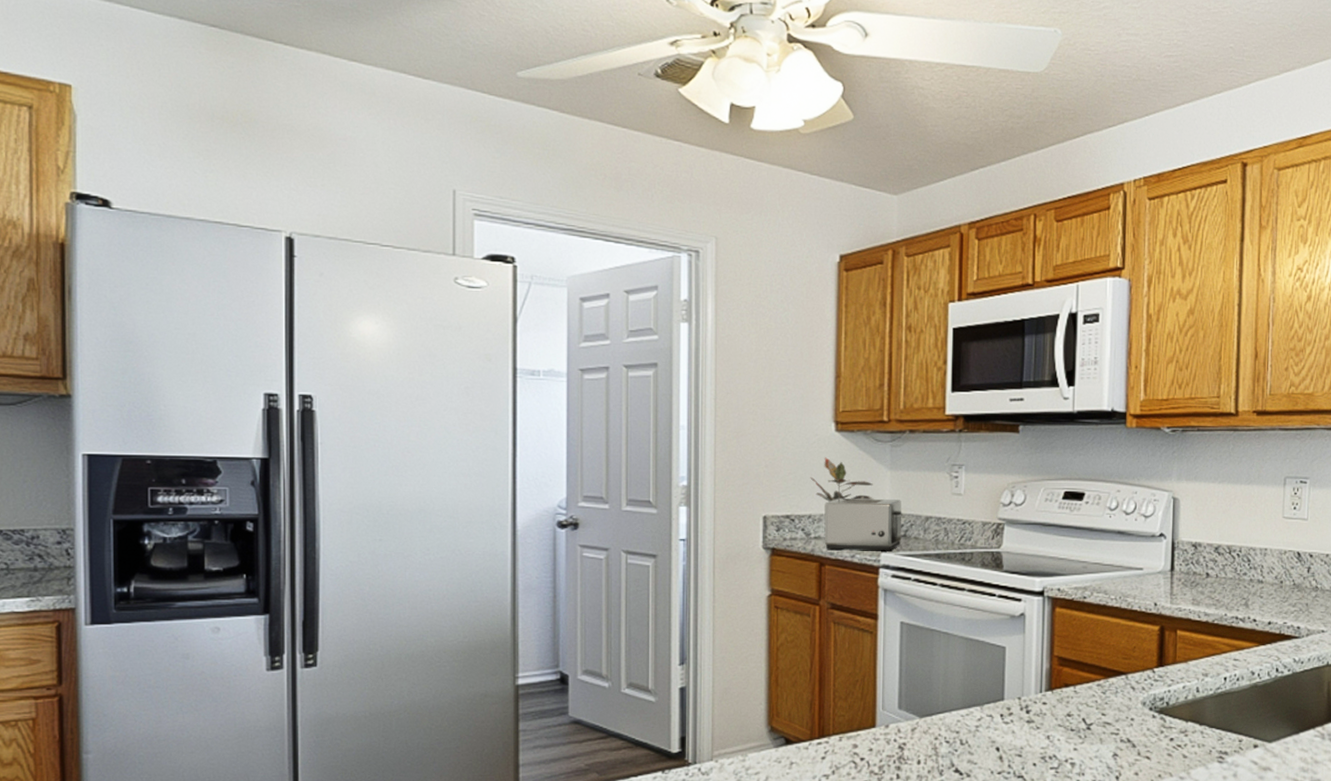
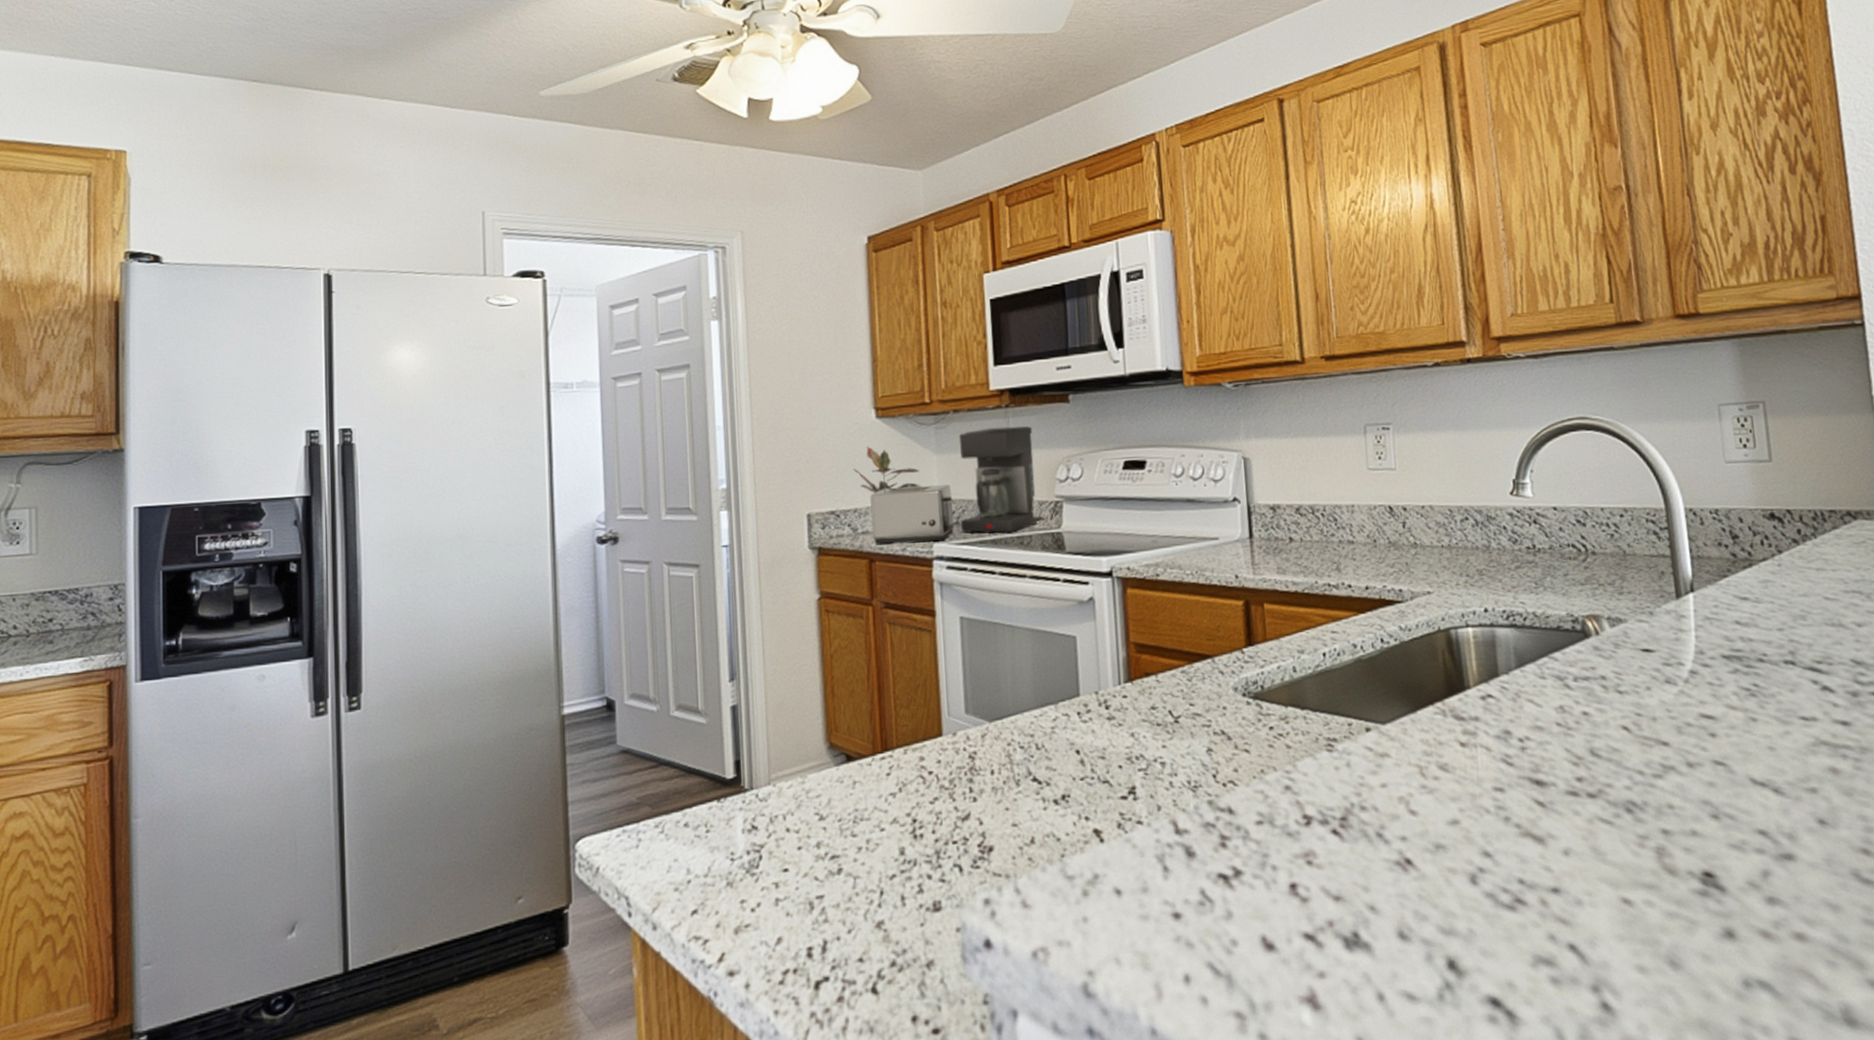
coffee maker: none [909,450,988,548] -> present [958,425,1046,533]

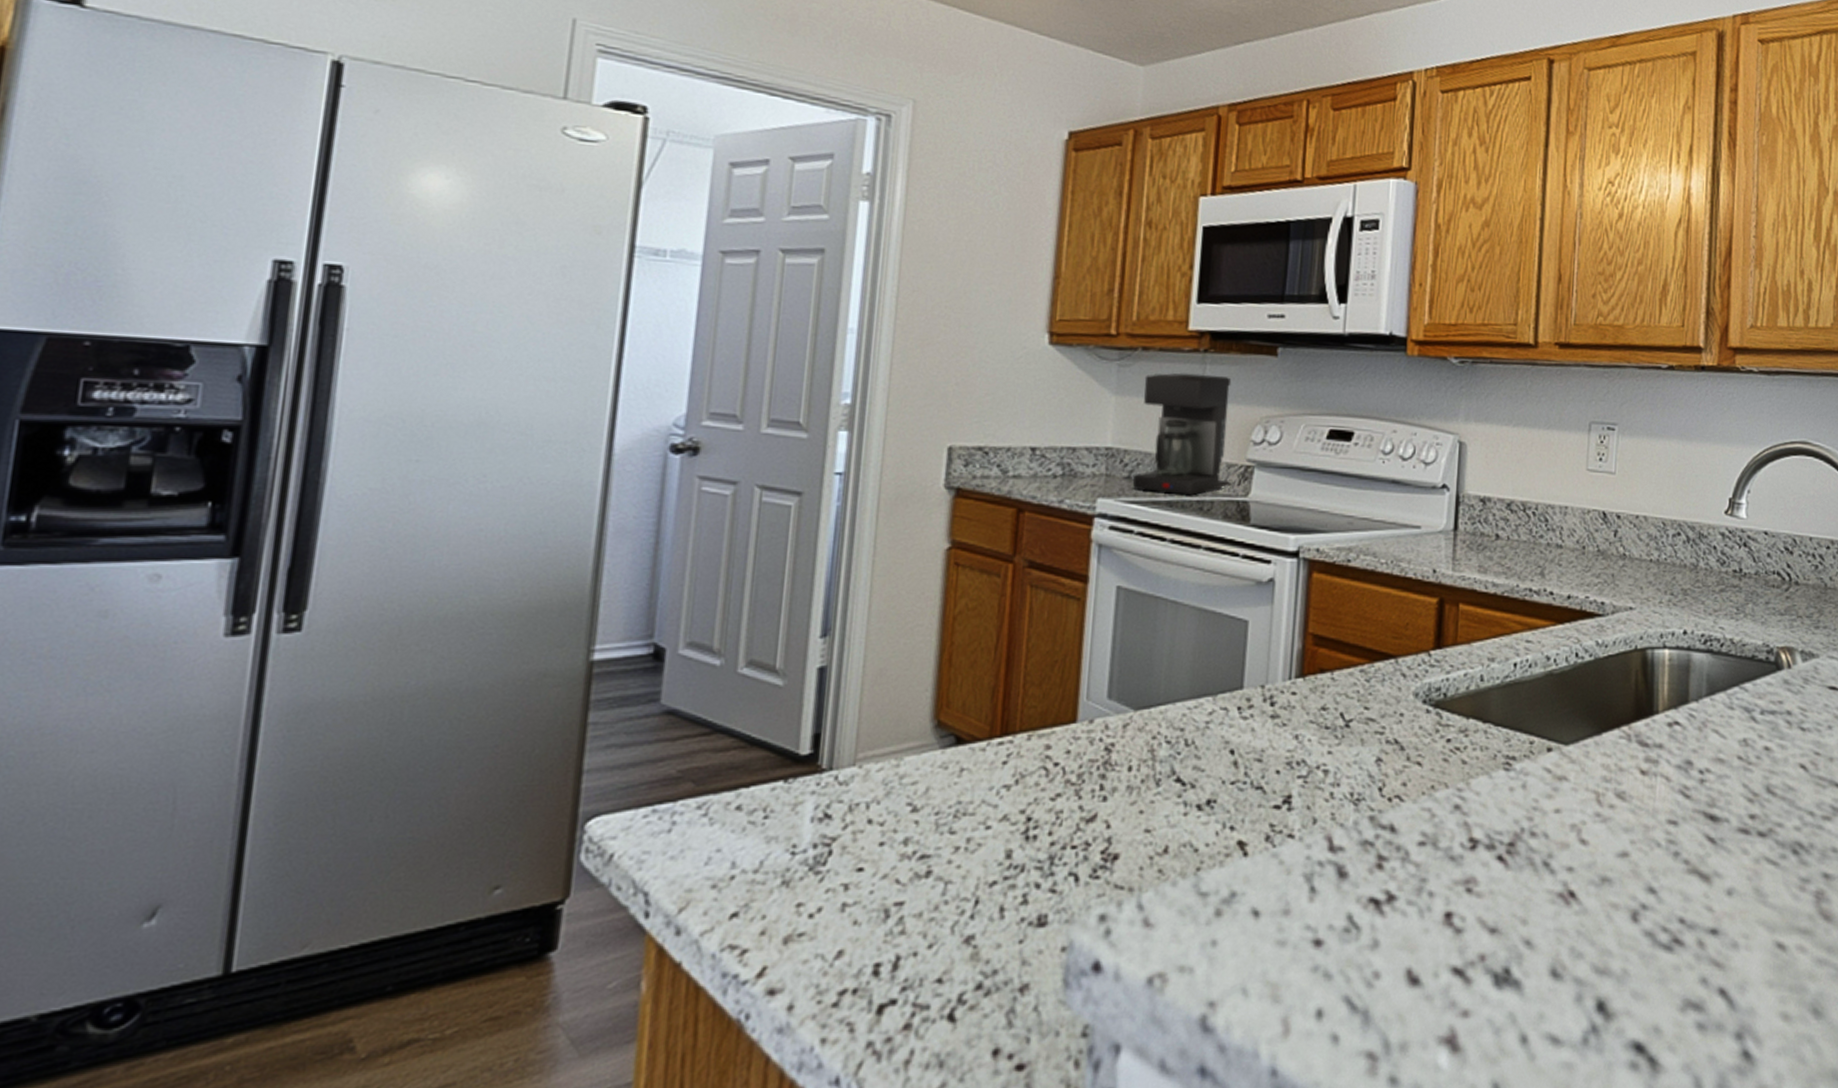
potted plant: present [853,446,922,493] -> none [1012,376,1093,432]
toaster: present [870,485,954,545] -> none [1025,428,1128,497]

